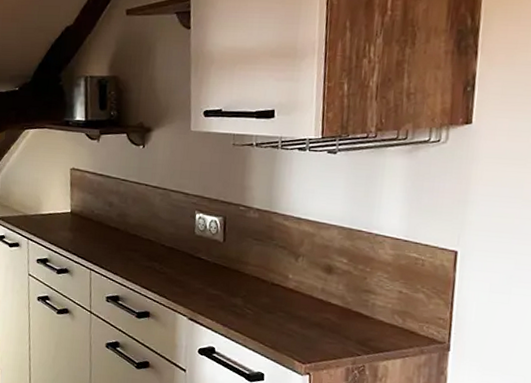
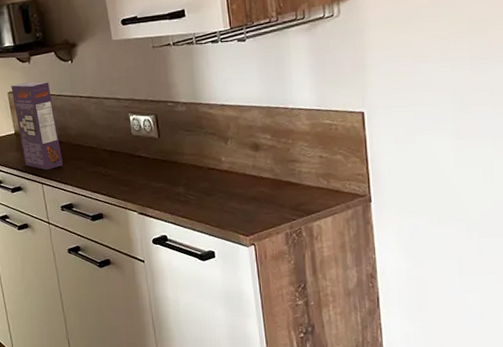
cereal box: none [74,161,117,257] -> present [11,81,63,170]

